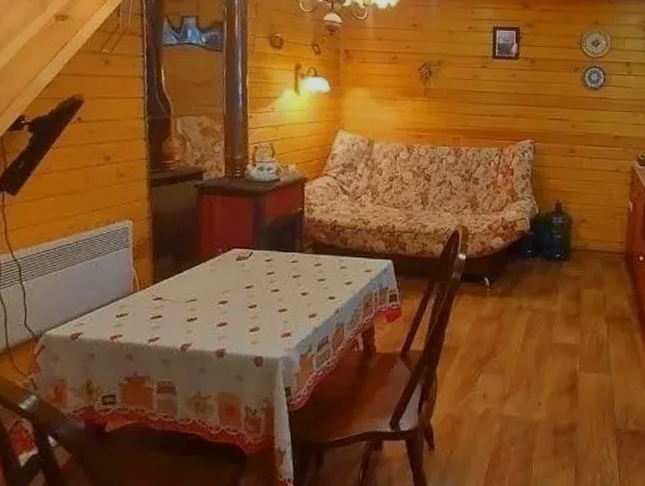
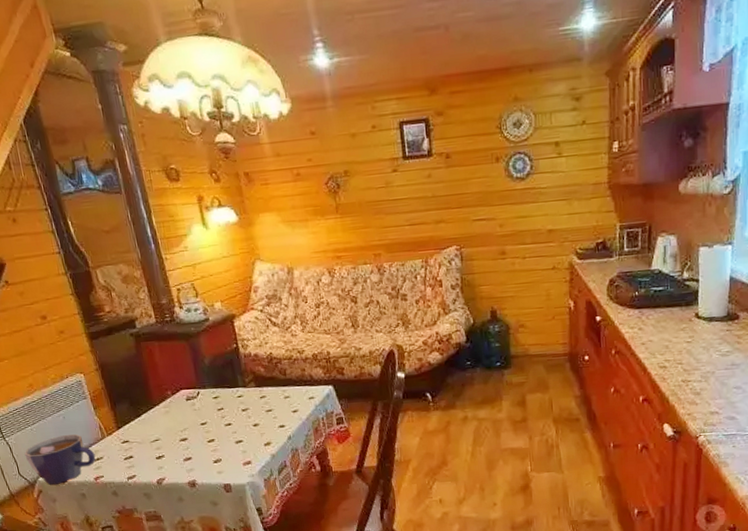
cup: none [38,284,120,340] -> present [24,434,96,485]

